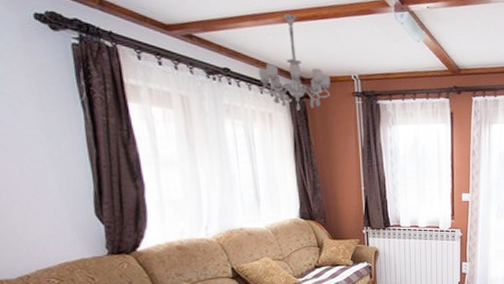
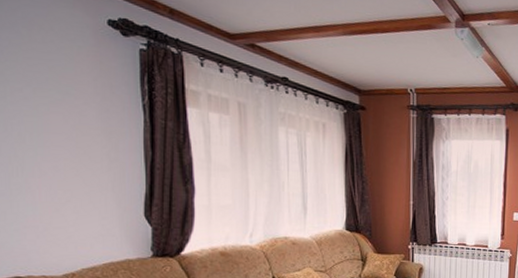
chandelier: present [258,14,331,110] -> none [316,27,386,122]

